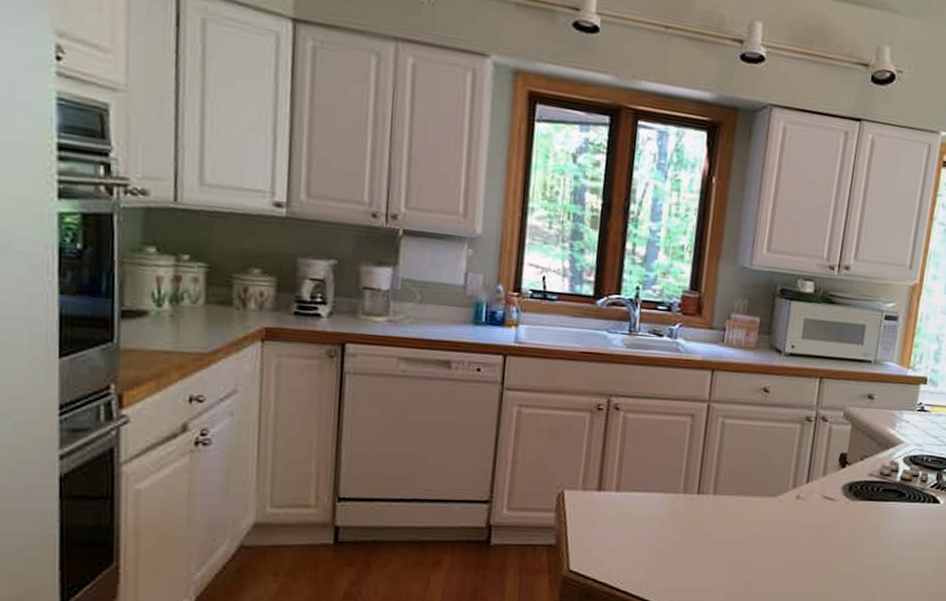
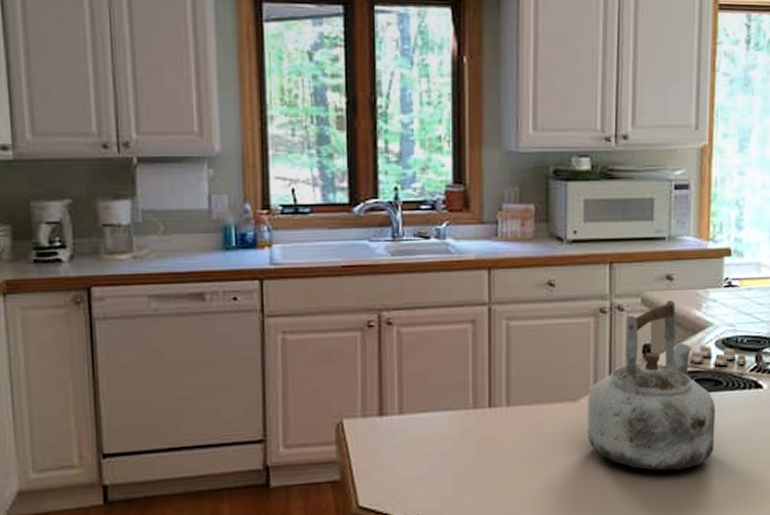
kettle: none [781,417,897,567] -> present [587,300,715,471]

